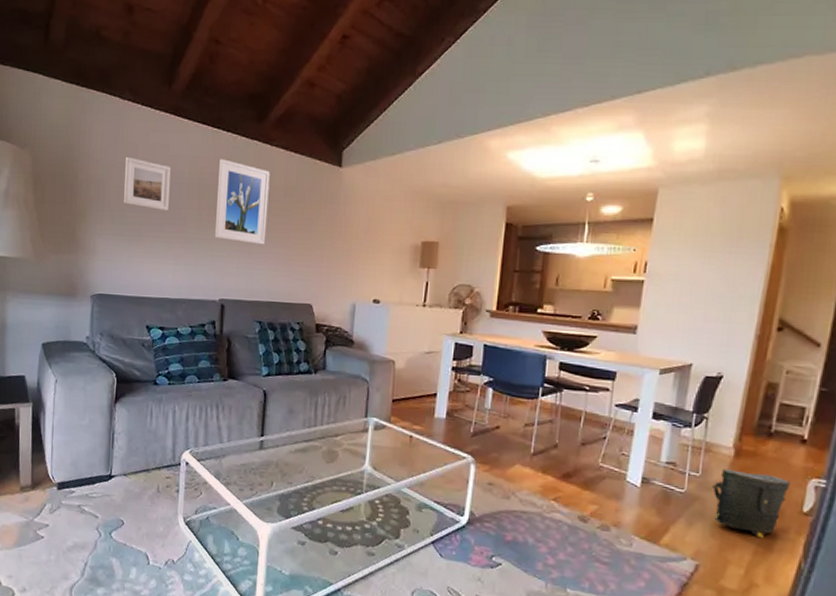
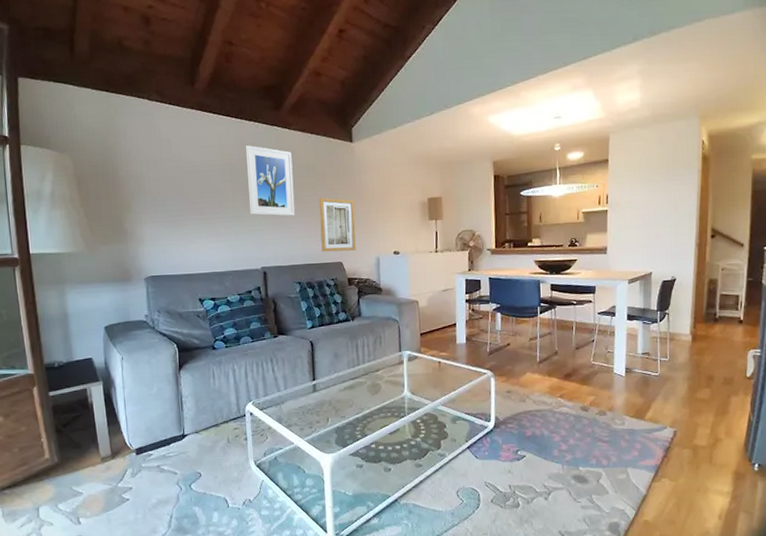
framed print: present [124,156,171,212] -> none [160,151,206,196]
wall art: none [290,227,335,293] -> present [318,197,356,252]
bag: present [711,468,791,539] -> none [678,351,735,403]

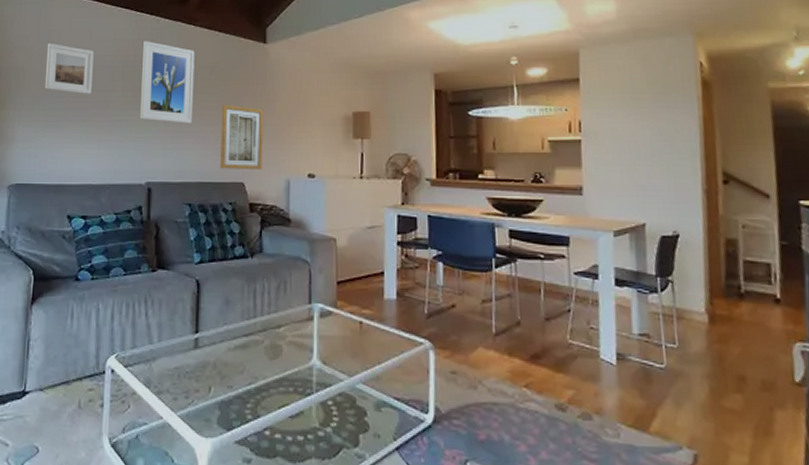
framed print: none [160,151,206,196] -> present [45,42,94,95]

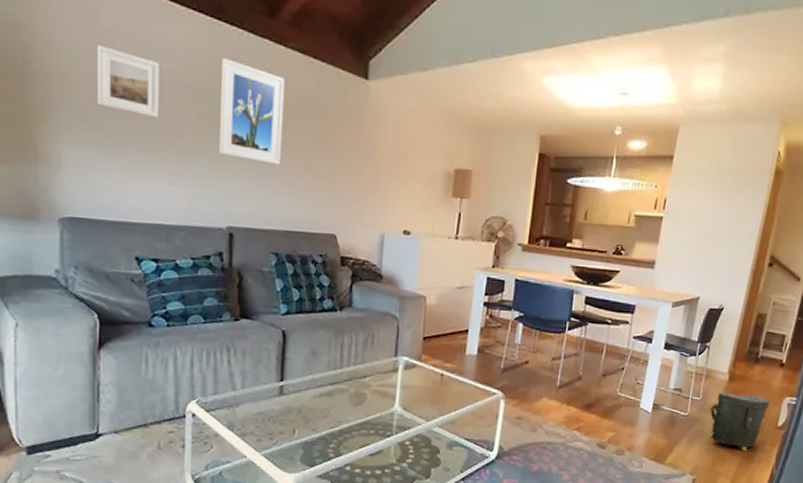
wall art: present [220,104,264,169] -> none [311,146,361,222]
bag: none [692,337,775,417] -> present [709,392,770,452]

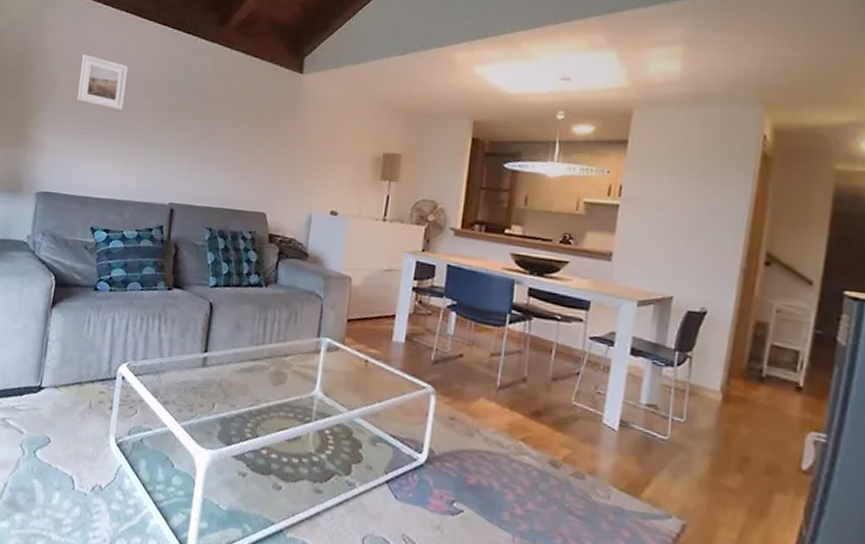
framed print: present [220,58,285,165] -> none [169,60,229,149]
bag: present [709,392,770,452] -> none [697,415,786,498]

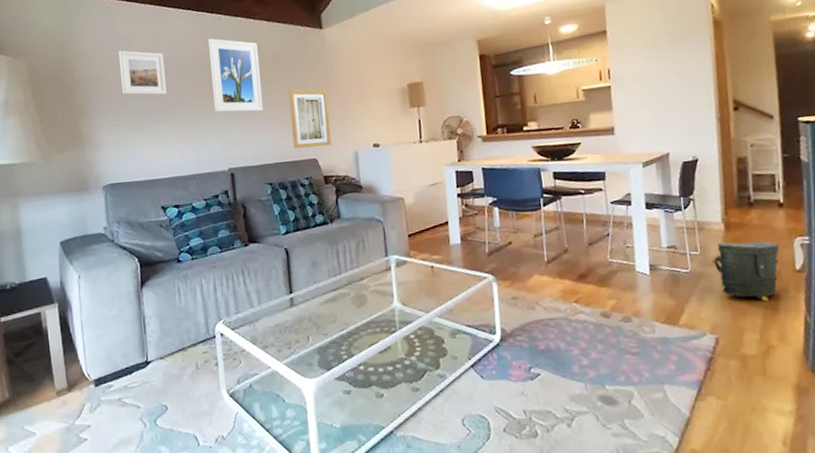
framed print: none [169,60,229,149] -> present [208,38,263,113]
wall art: none [243,132,293,202] -> present [288,89,332,149]
bag: none [697,415,786,498] -> present [711,241,780,302]

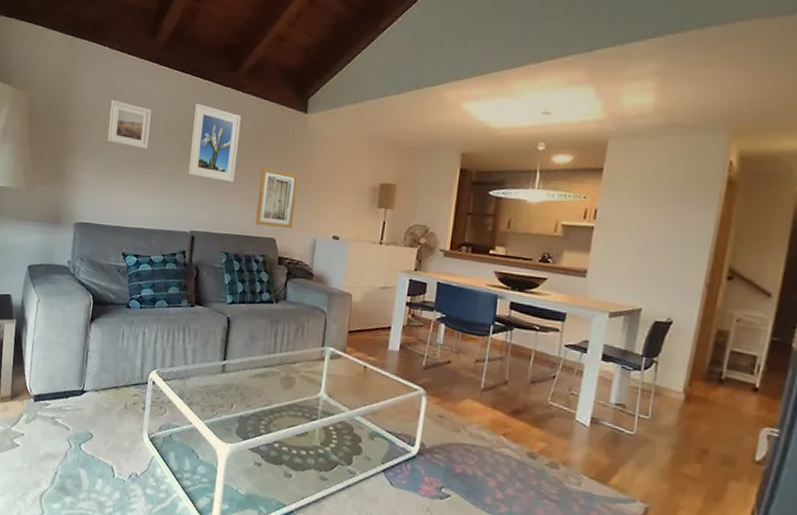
bag: present [711,241,780,302] -> none [661,412,742,485]

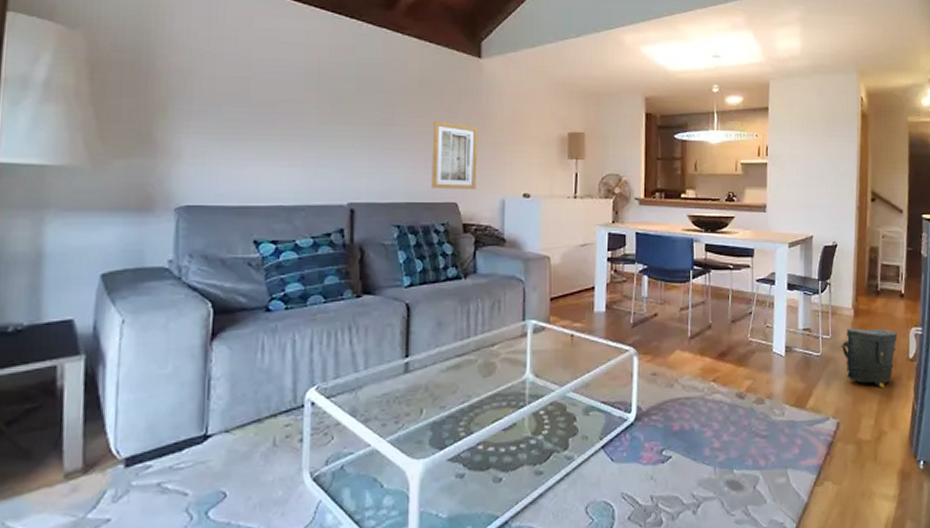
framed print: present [108,99,151,150] -> none [220,42,282,105]
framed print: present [189,104,241,182] -> none [340,47,403,140]
bag: none [661,412,742,485] -> present [840,328,898,388]

